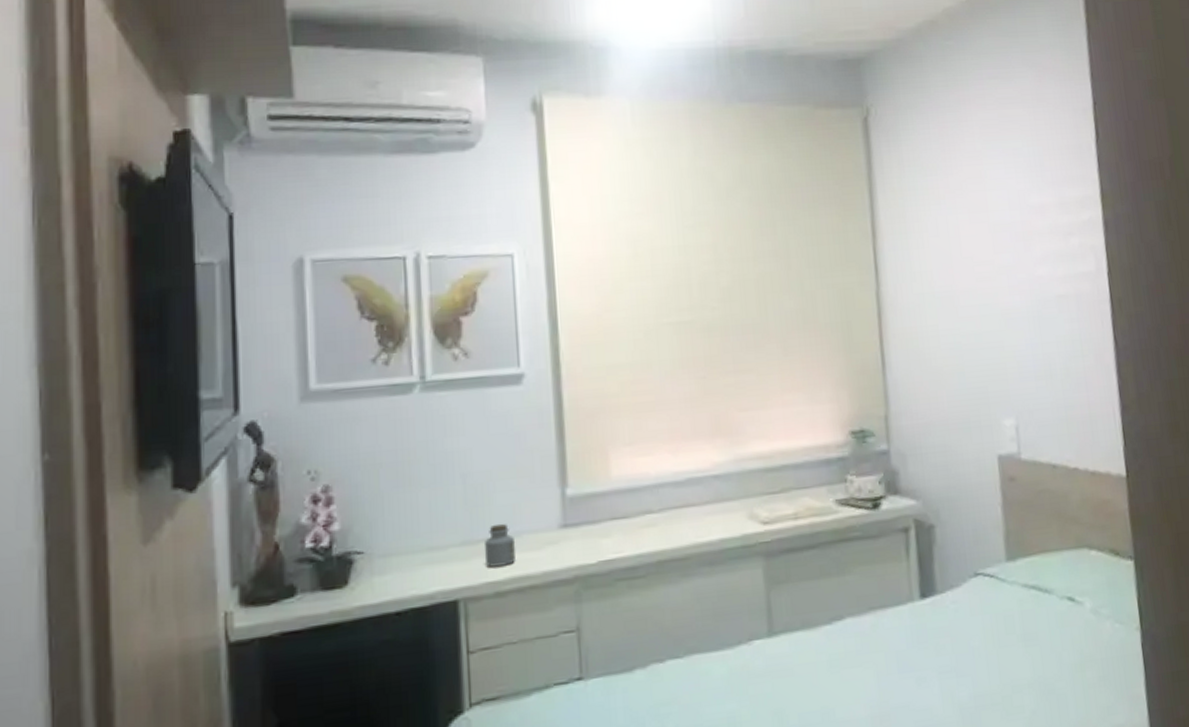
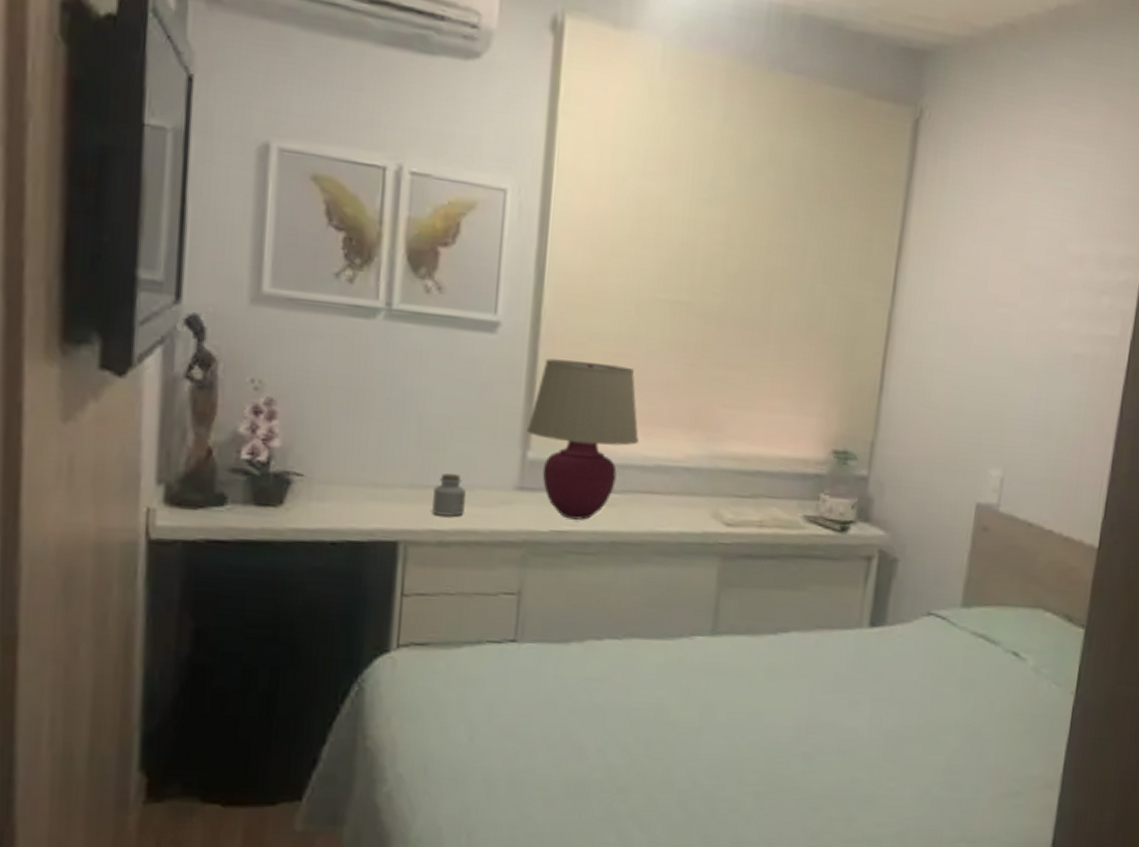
table lamp: none [562,391,667,547] -> present [526,358,639,520]

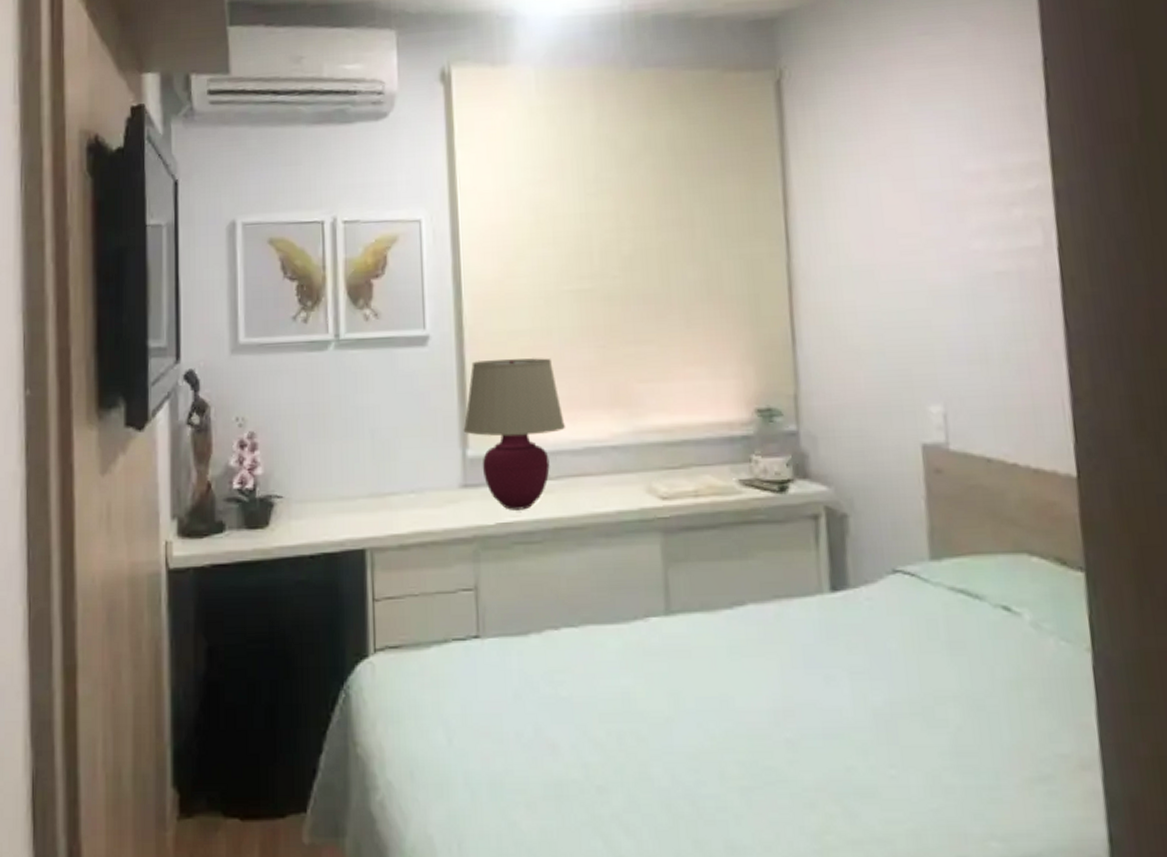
jar: present [432,472,467,517] -> none [389,479,419,520]

